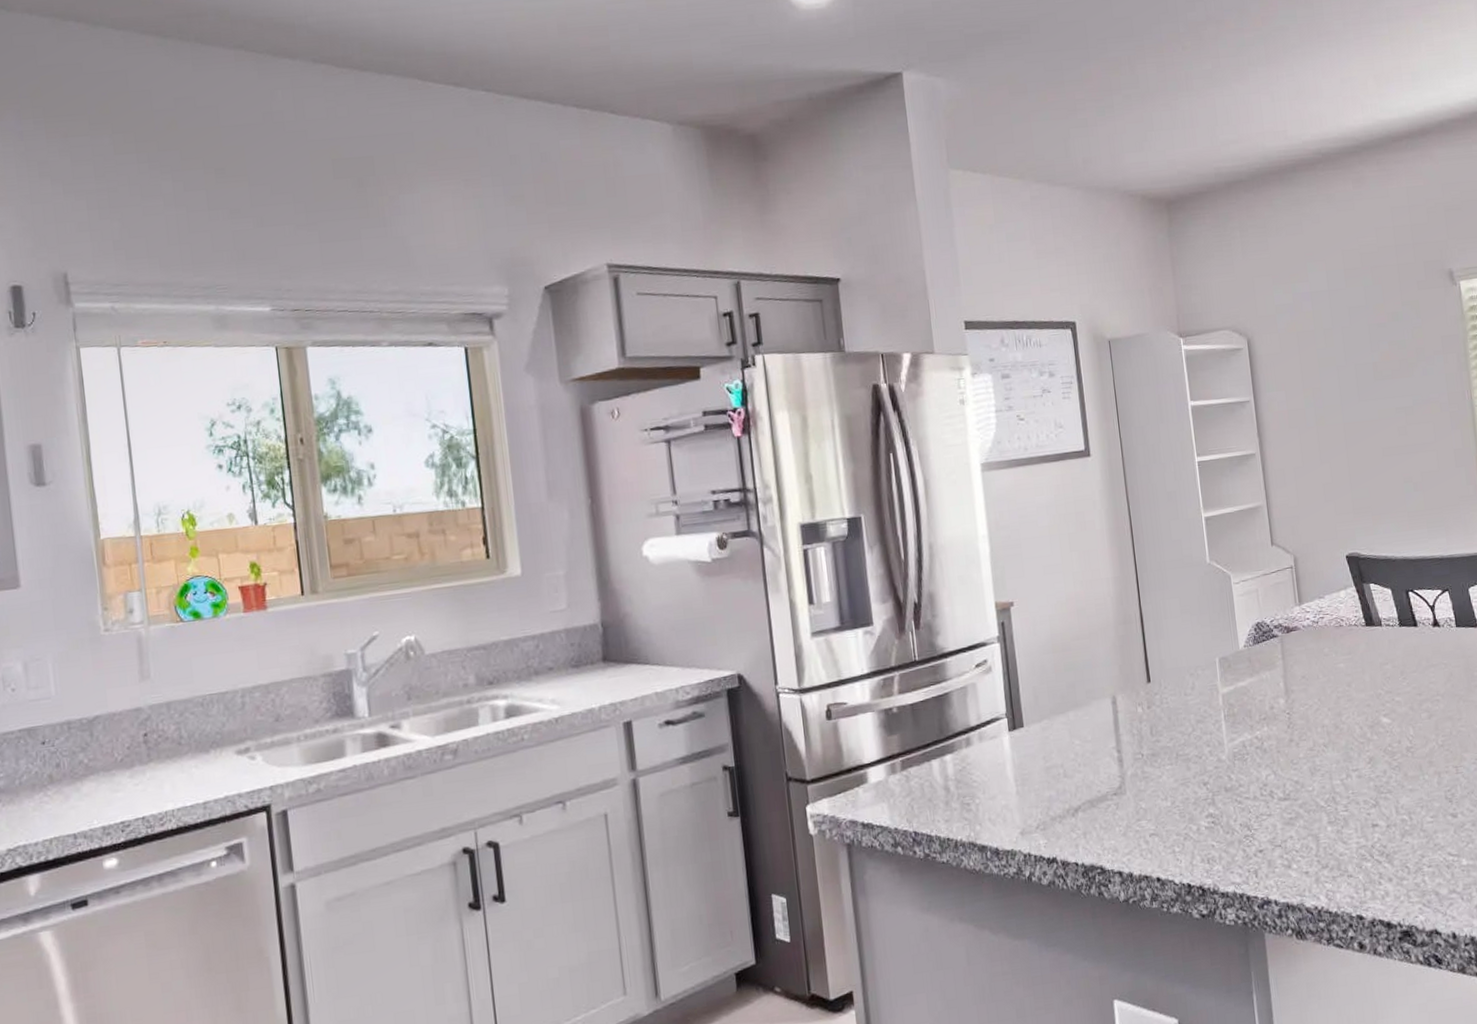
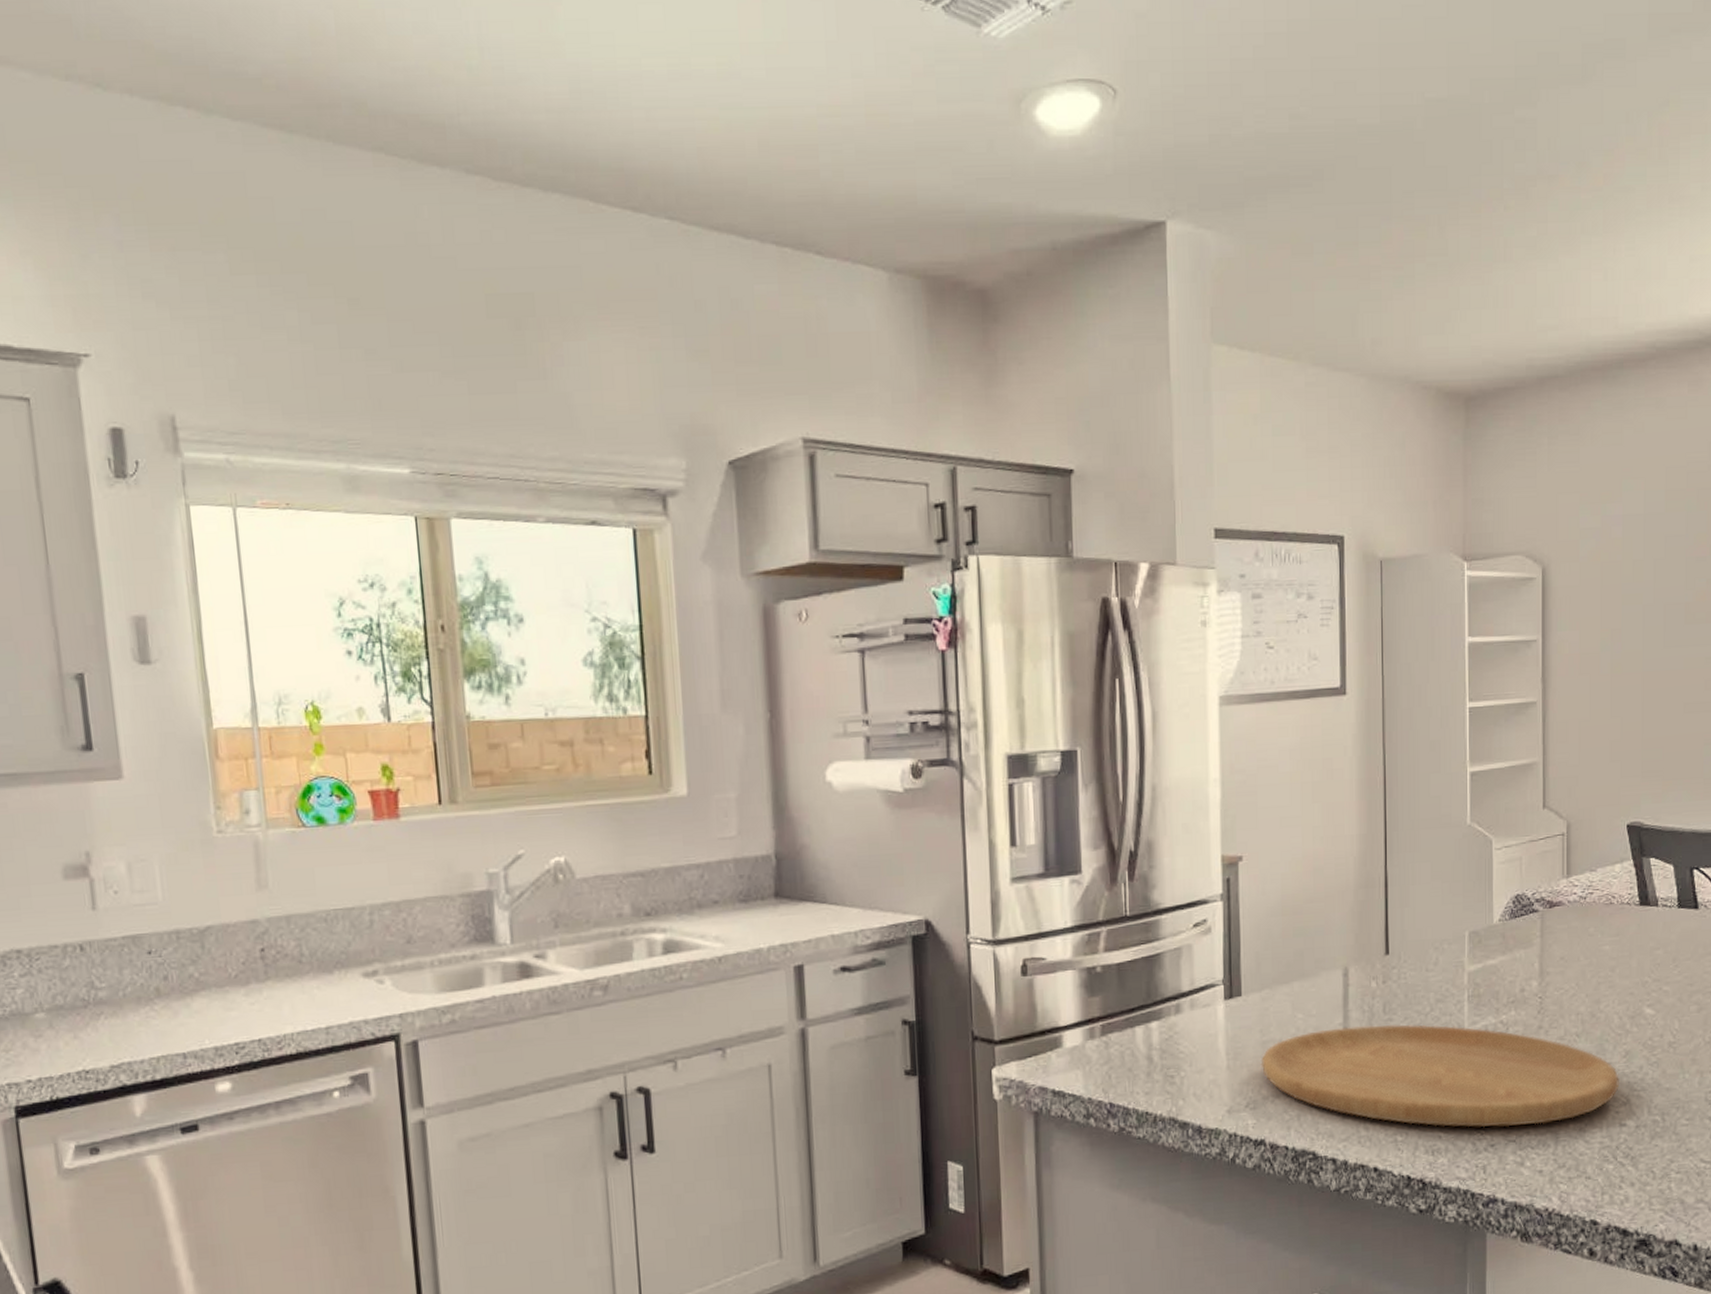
cutting board: none [1046,743,1368,837] -> present [1260,1024,1619,1128]

